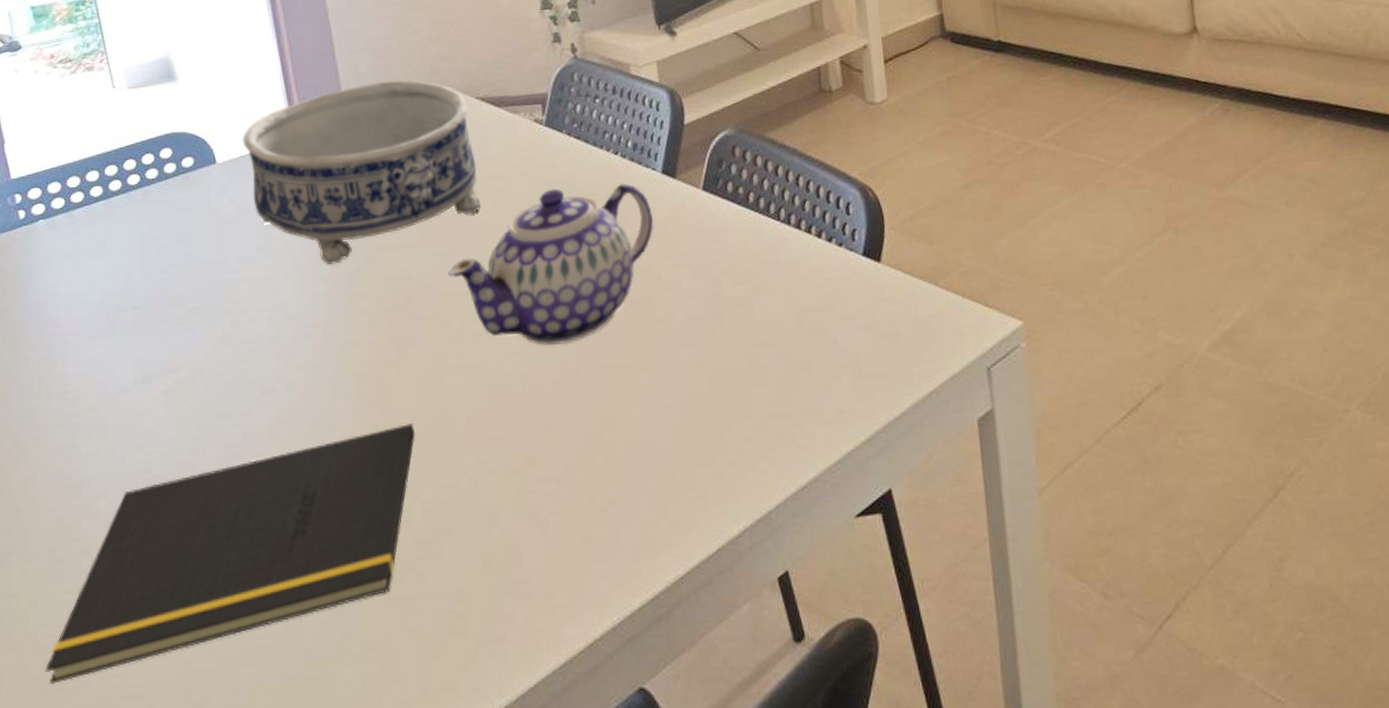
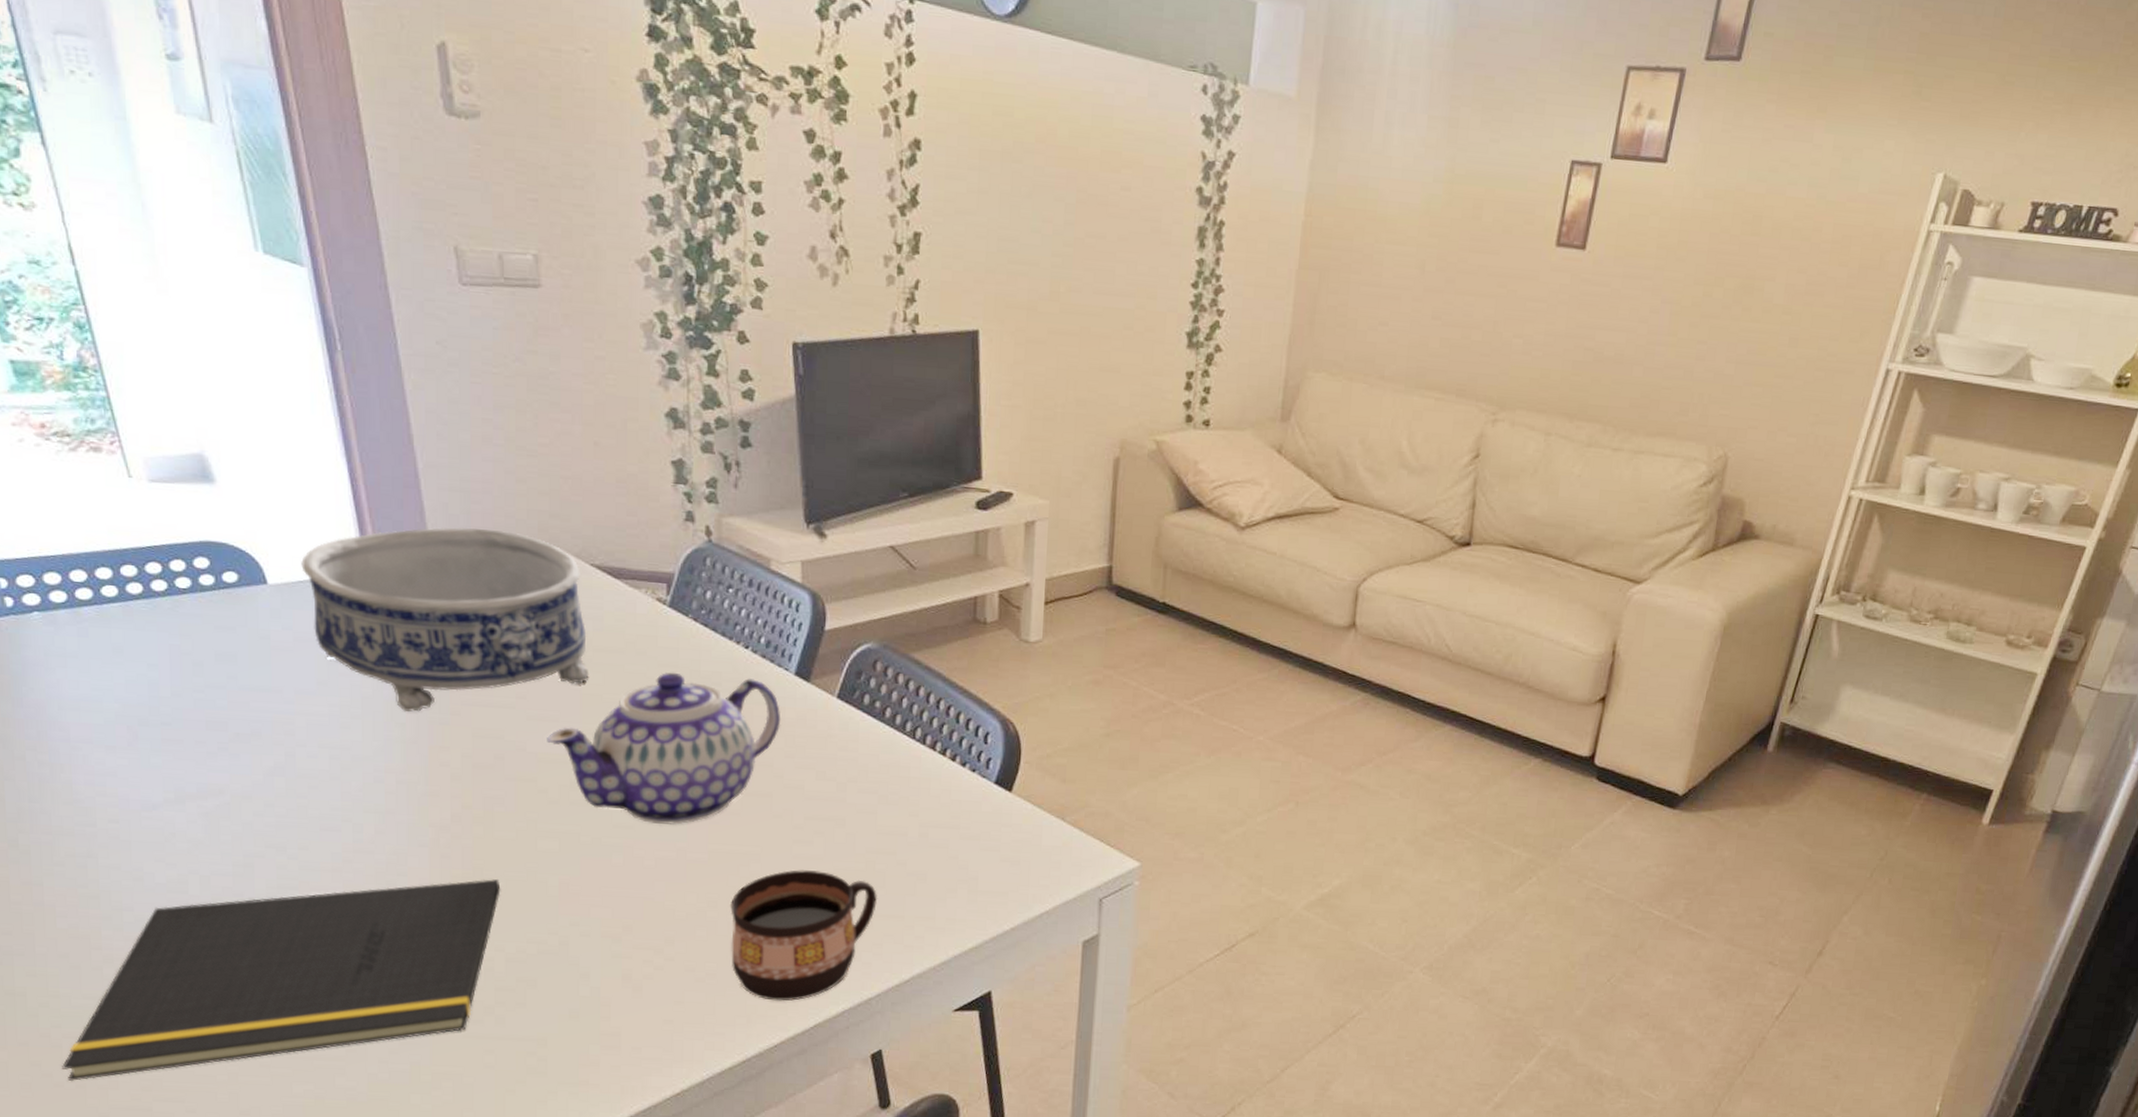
cup: none [623,374,765,526] -> present [729,870,878,1001]

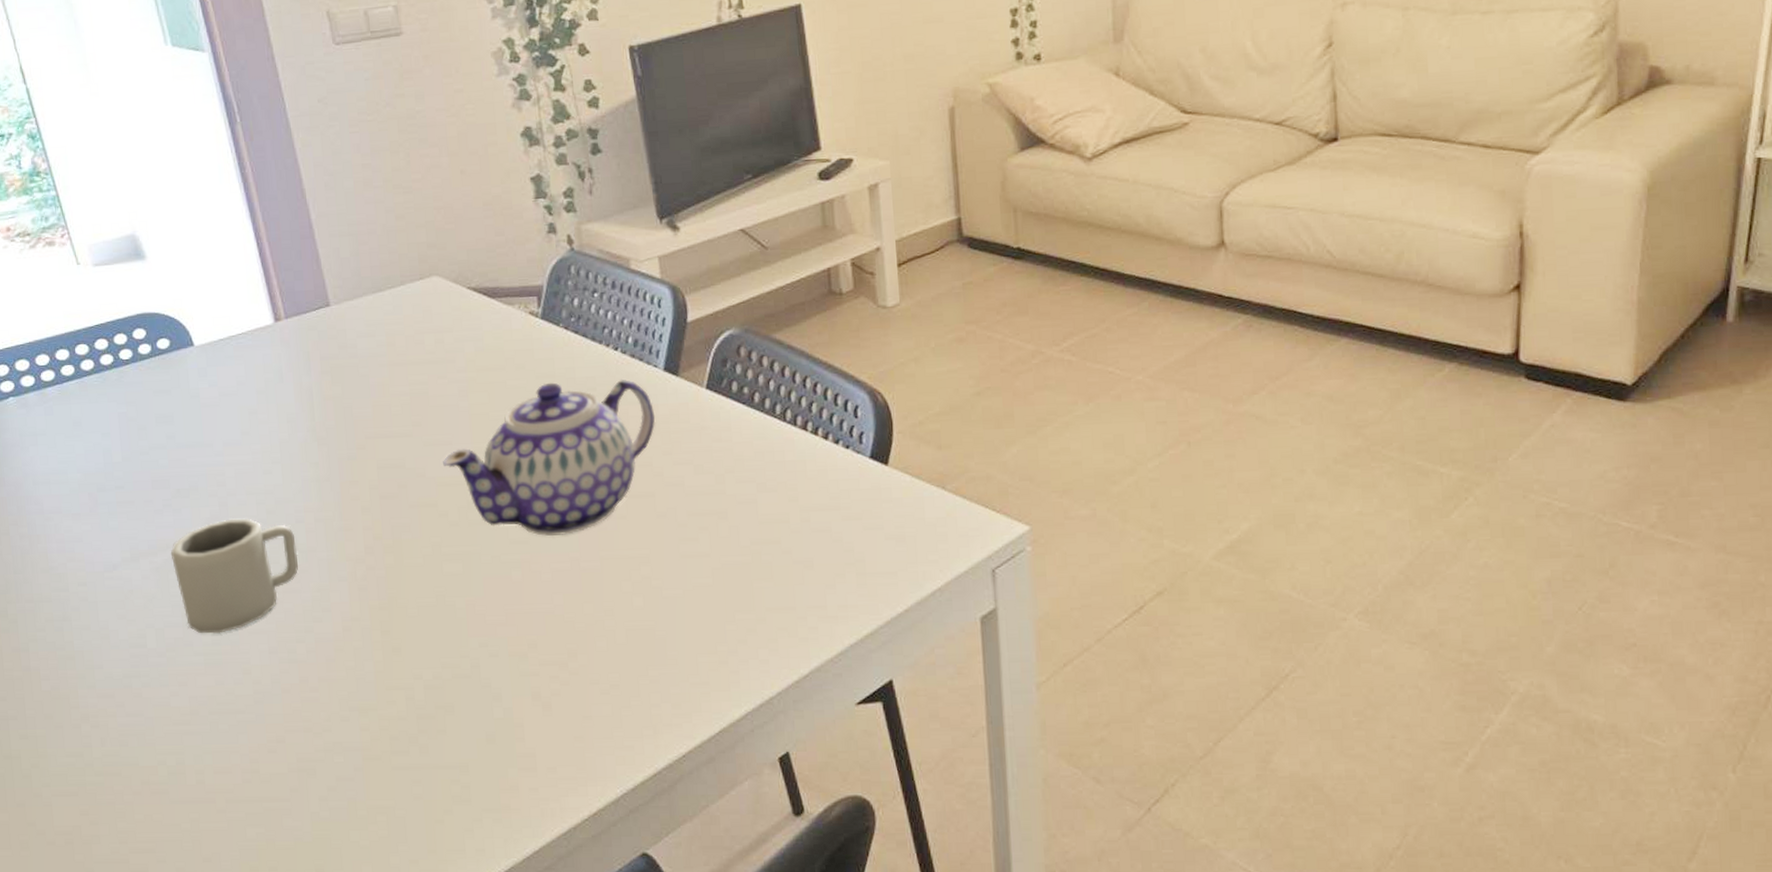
notepad: present [62,879,501,1082] -> none [53,607,415,839]
cup: none [223,770,374,887] -> present [170,518,298,634]
decorative bowl: present [301,527,589,712] -> none [220,267,476,452]
cup: present [729,870,878,1001] -> none [625,568,768,708]

